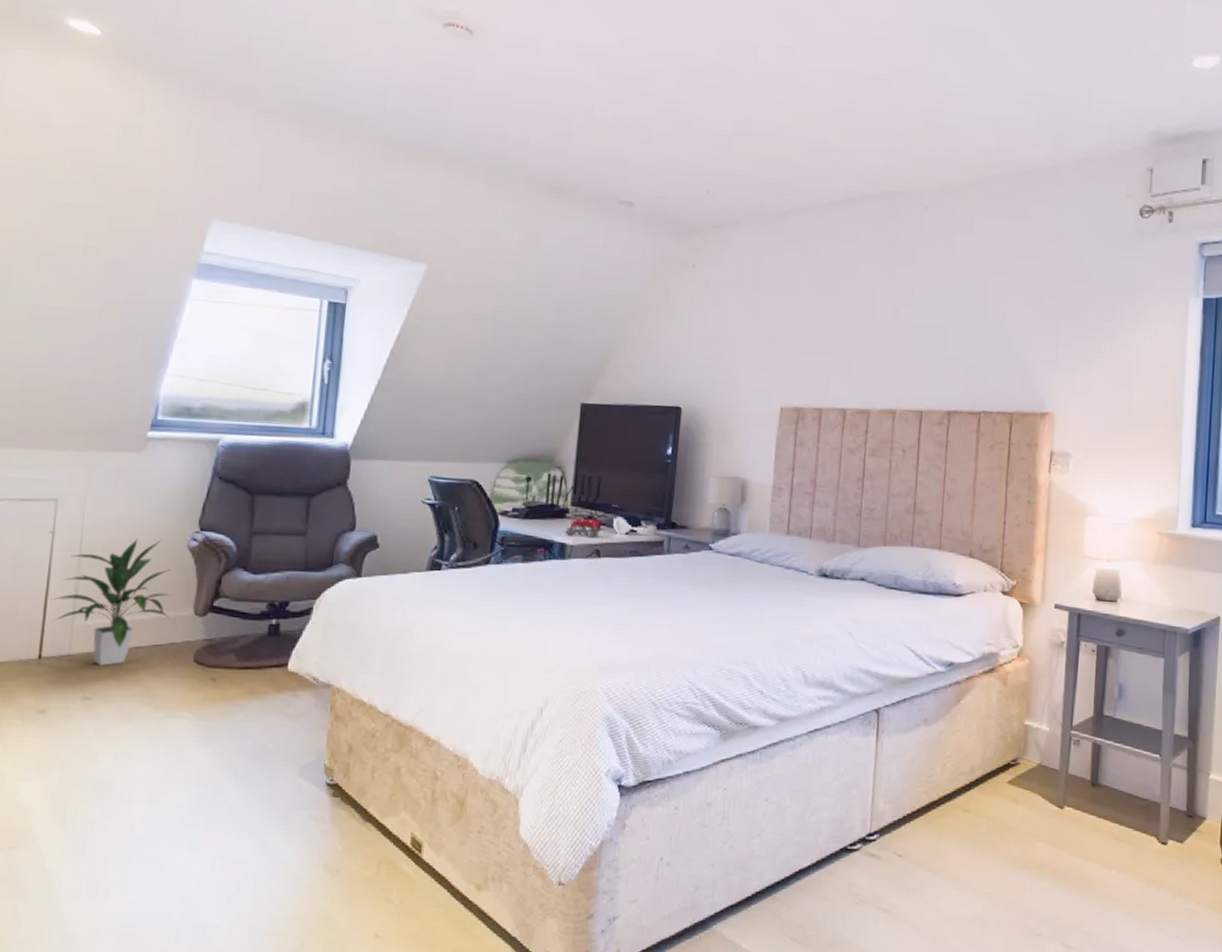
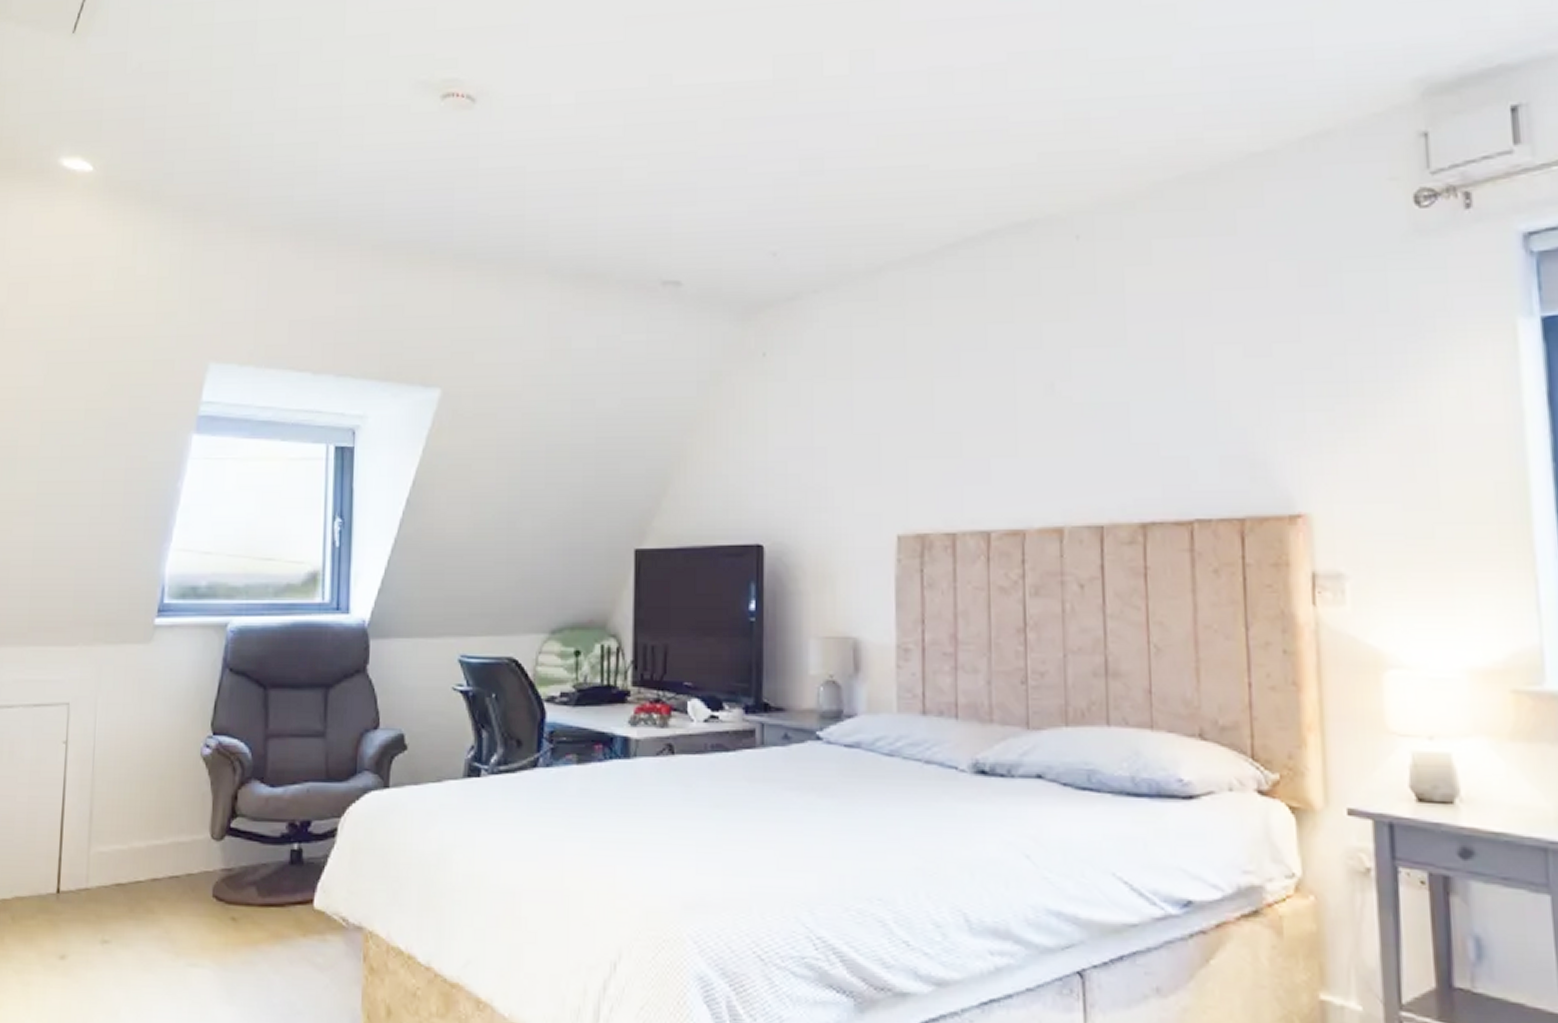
indoor plant: present [51,538,171,666] -> none [67,746,185,902]

